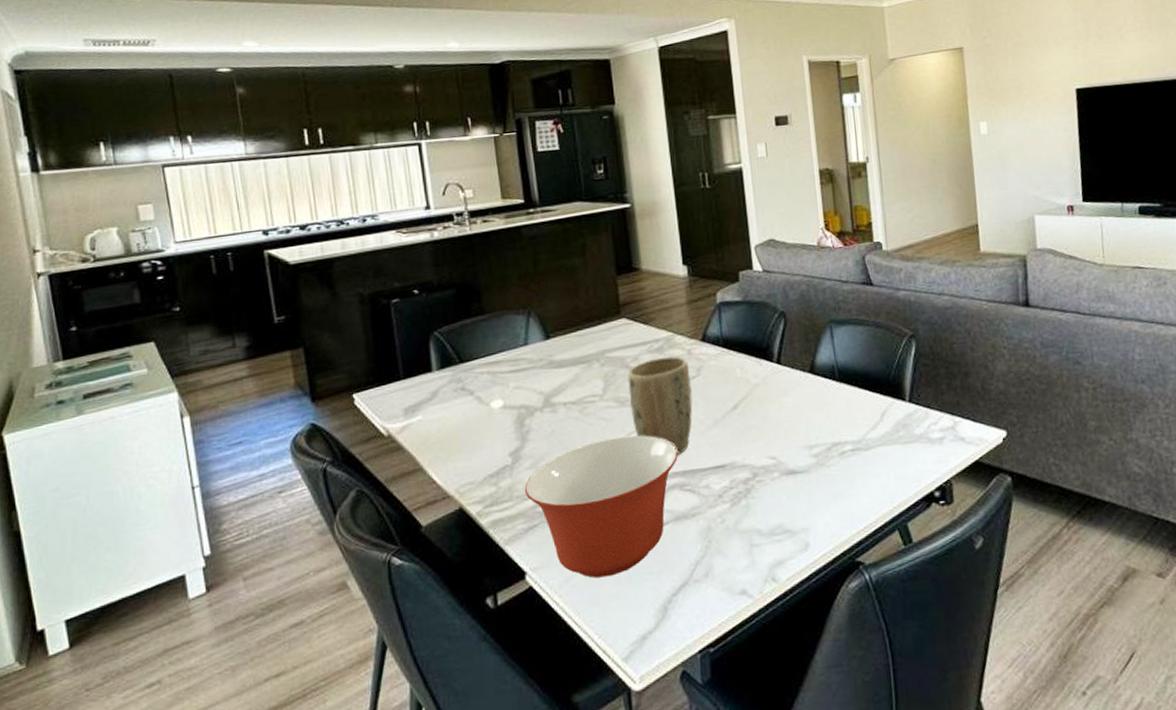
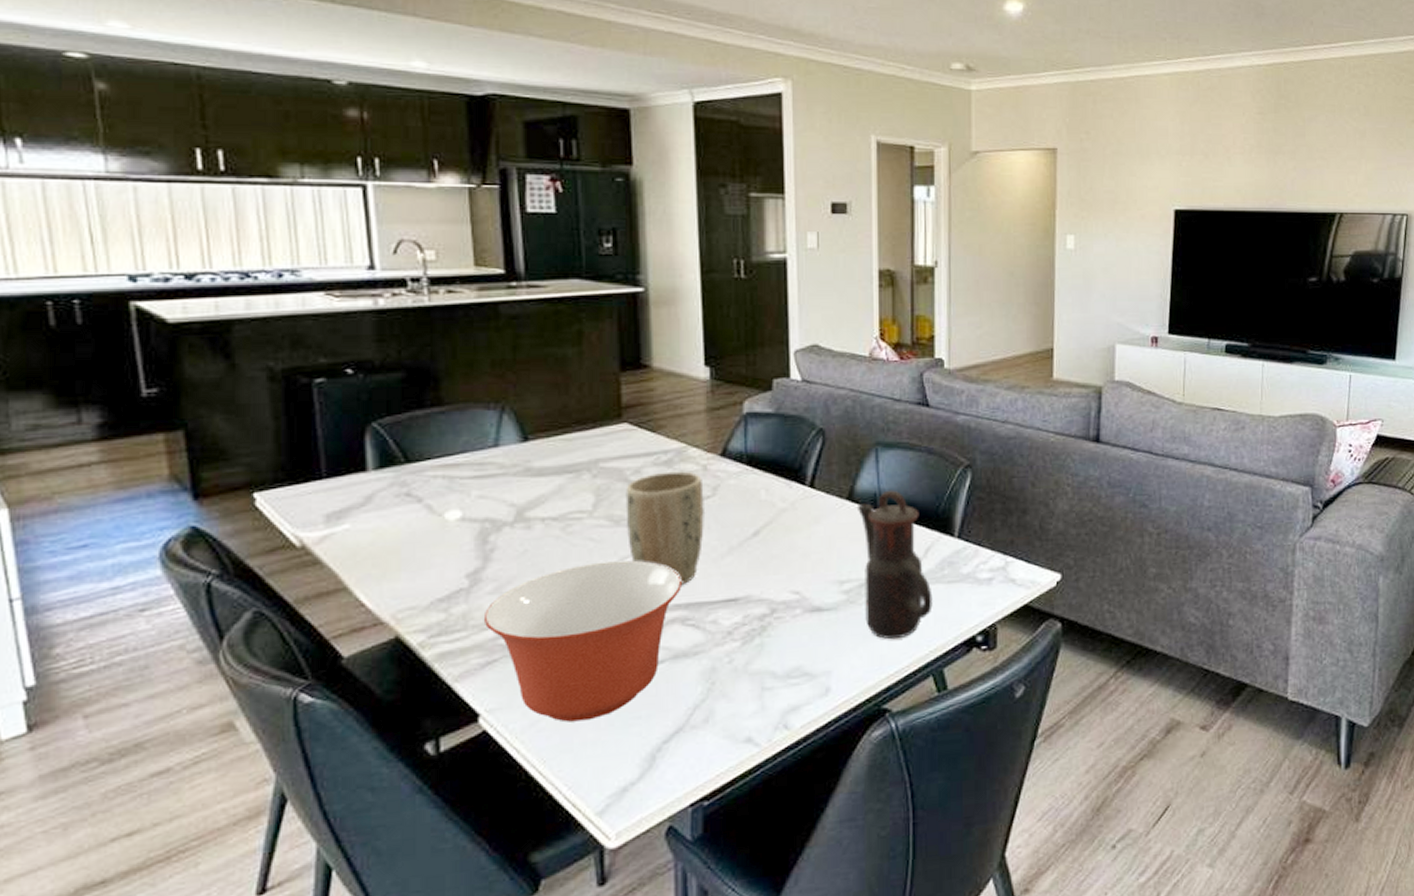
teapot: none [818,361,893,498] -> present [856,490,933,640]

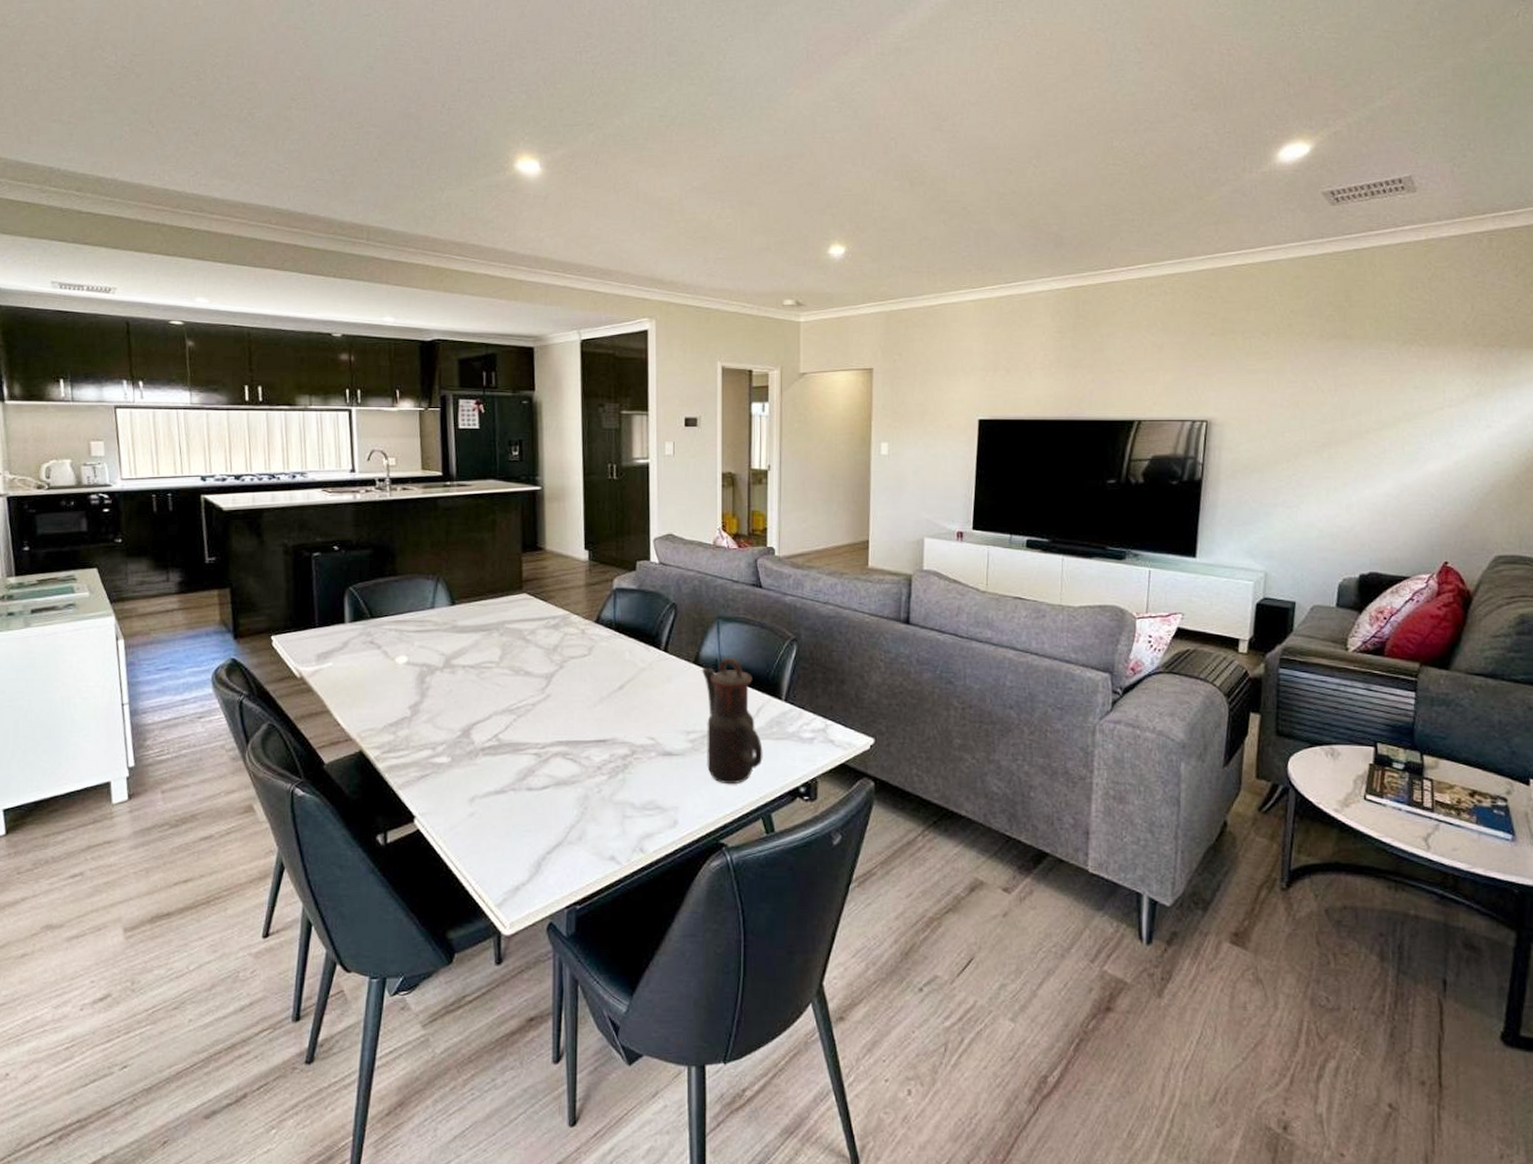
mixing bowl: present [483,560,682,723] -> none [420,703,564,829]
plant pot: present [625,471,704,586] -> none [523,633,582,726]

